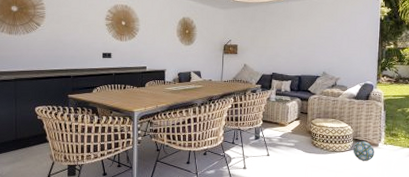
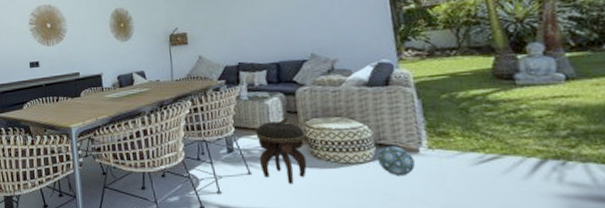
footstool: none [276,119,310,164] -> present [255,121,307,184]

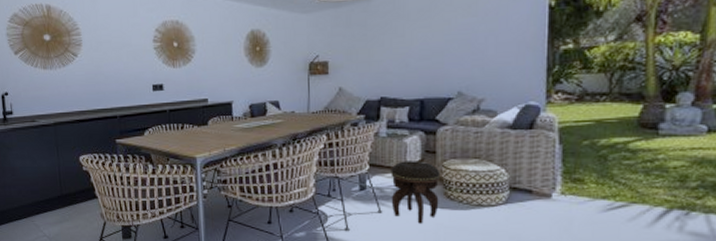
ball: present [376,146,415,176] -> none [509,190,545,220]

